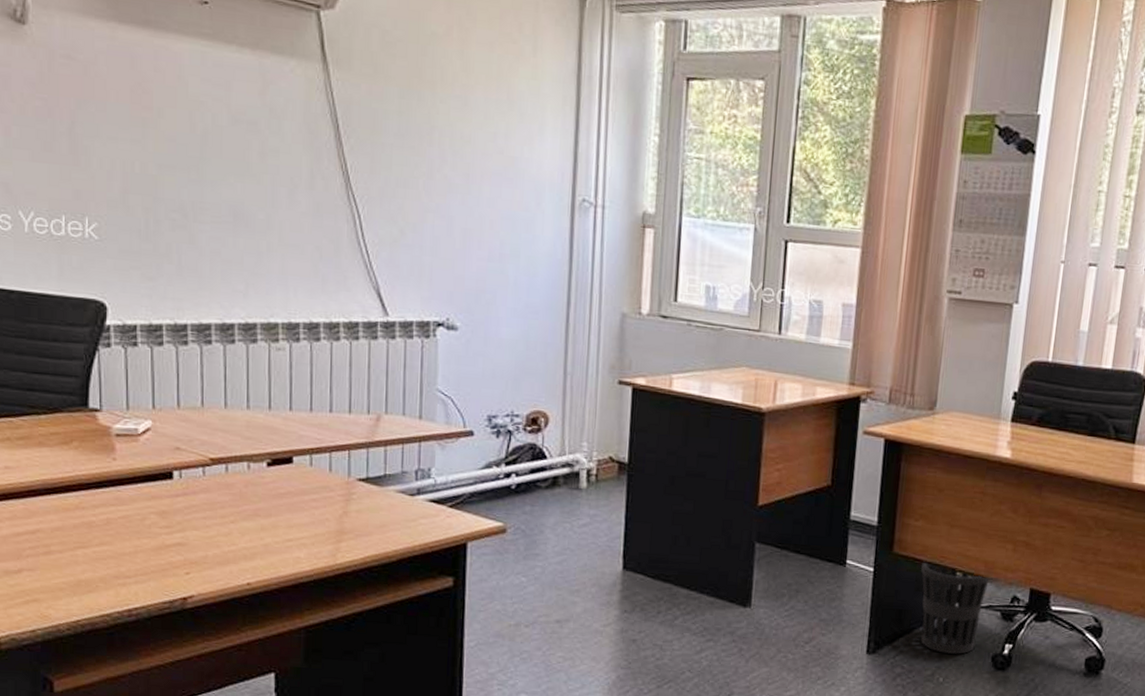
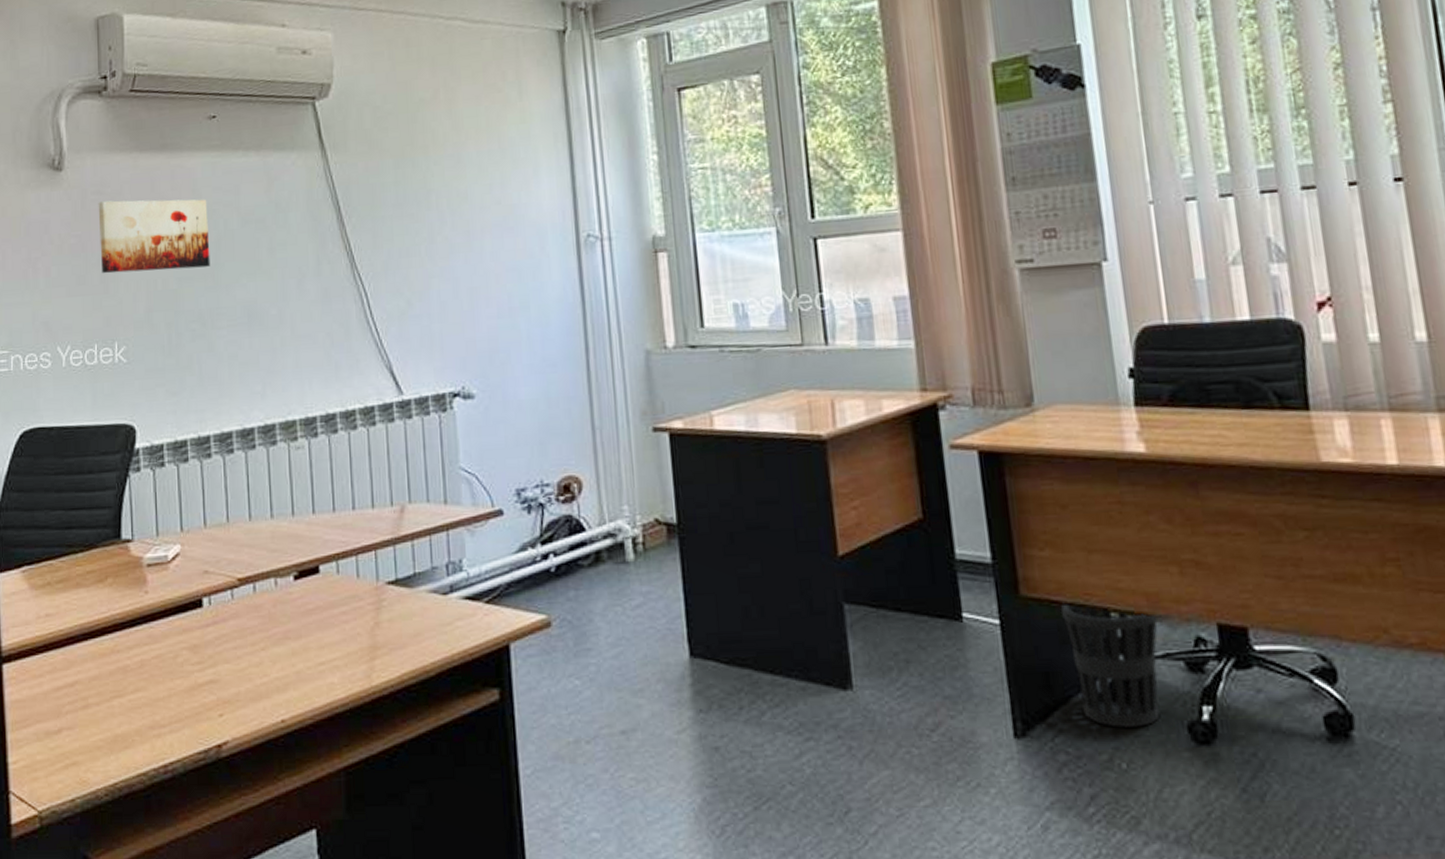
wall art: none [68,67,195,159] -> present [98,199,210,274]

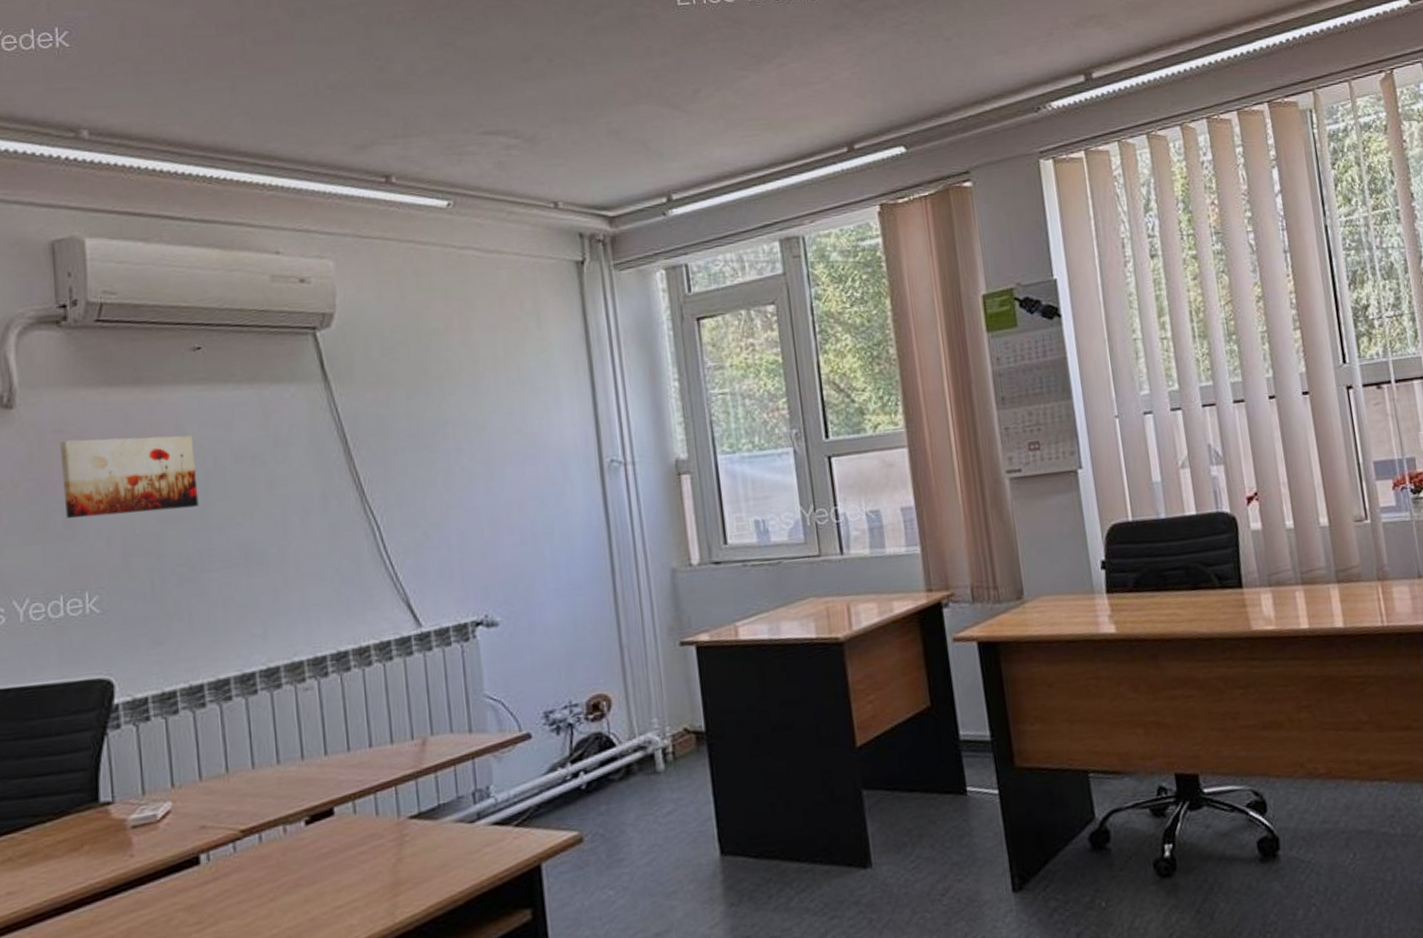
wastebasket: present [1061,602,1159,728] -> none [1050,768,1131,873]

